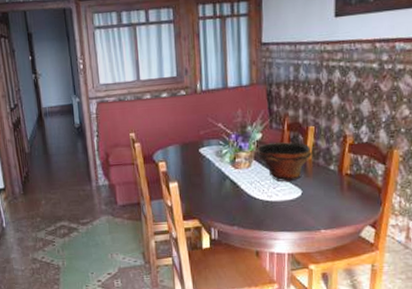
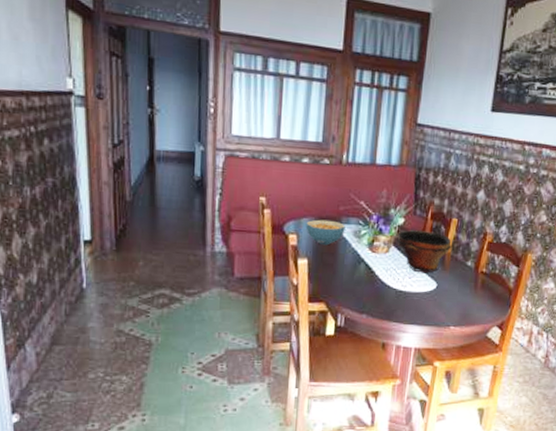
cereal bowl: none [172,144,208,168] -> present [306,219,346,246]

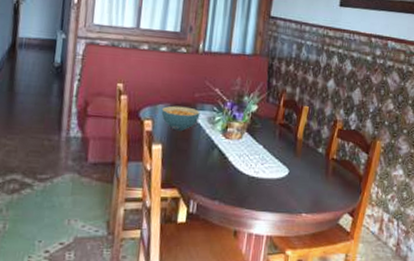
bowl: present [397,230,453,274] -> none [250,117,304,160]

